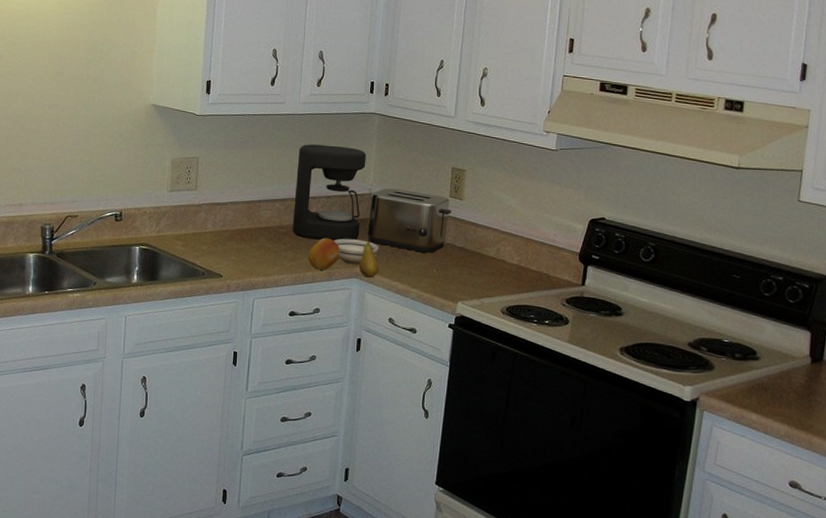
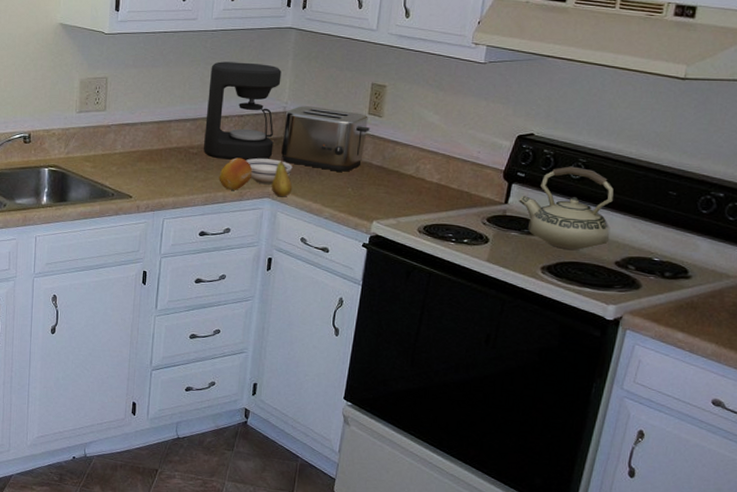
teakettle: none [595,249,683,332] -> present [519,166,614,251]

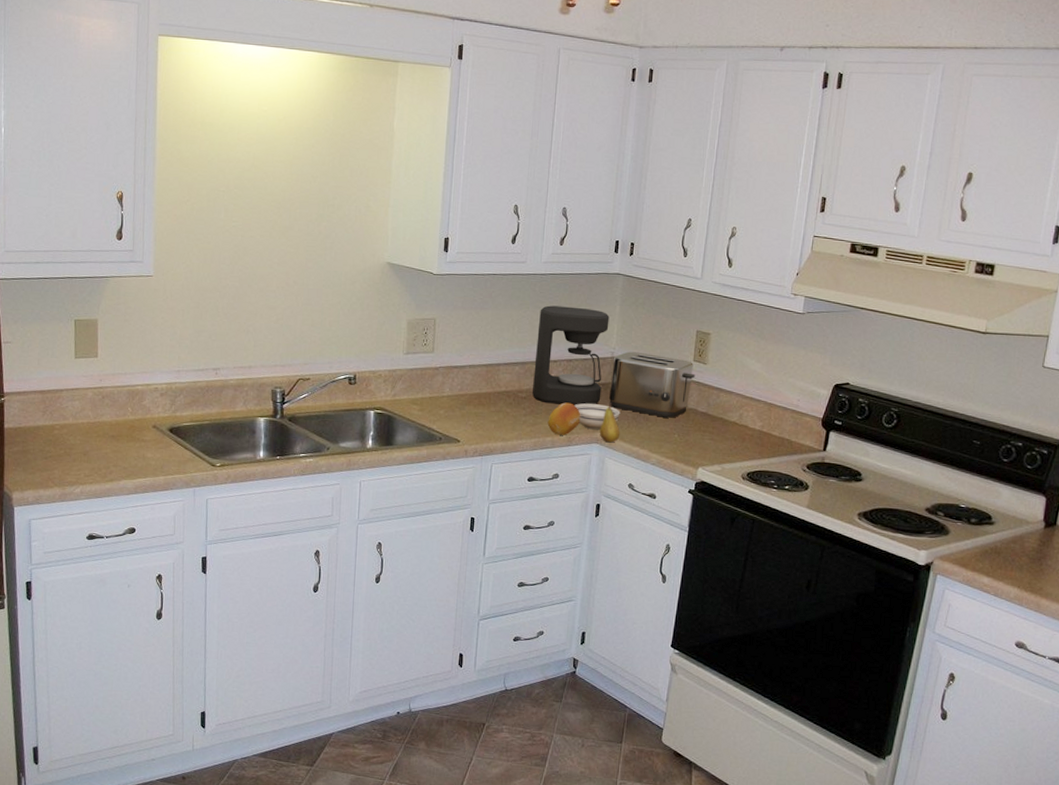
teakettle: present [519,166,614,251] -> none [836,415,924,498]

